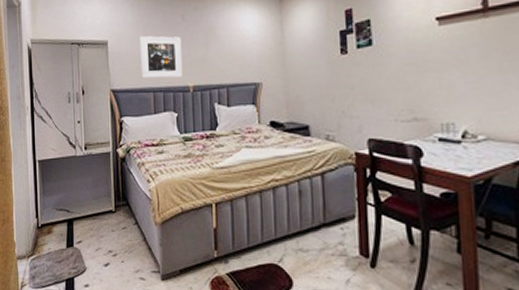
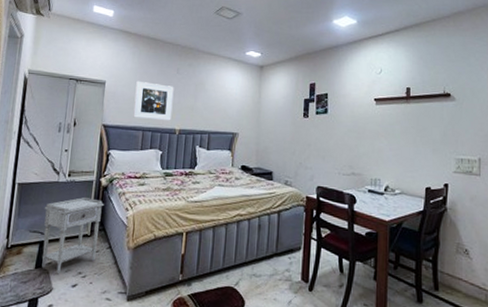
nightstand: none [66,171,125,253] -> present [41,197,105,274]

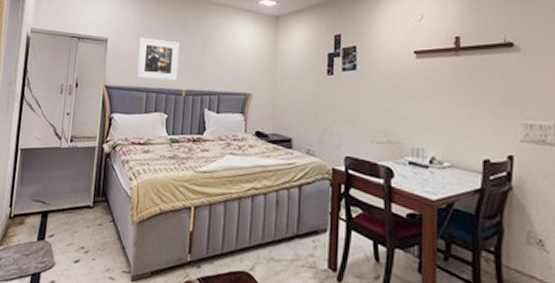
nightstand: present [41,197,105,274] -> none [44,165,108,248]

